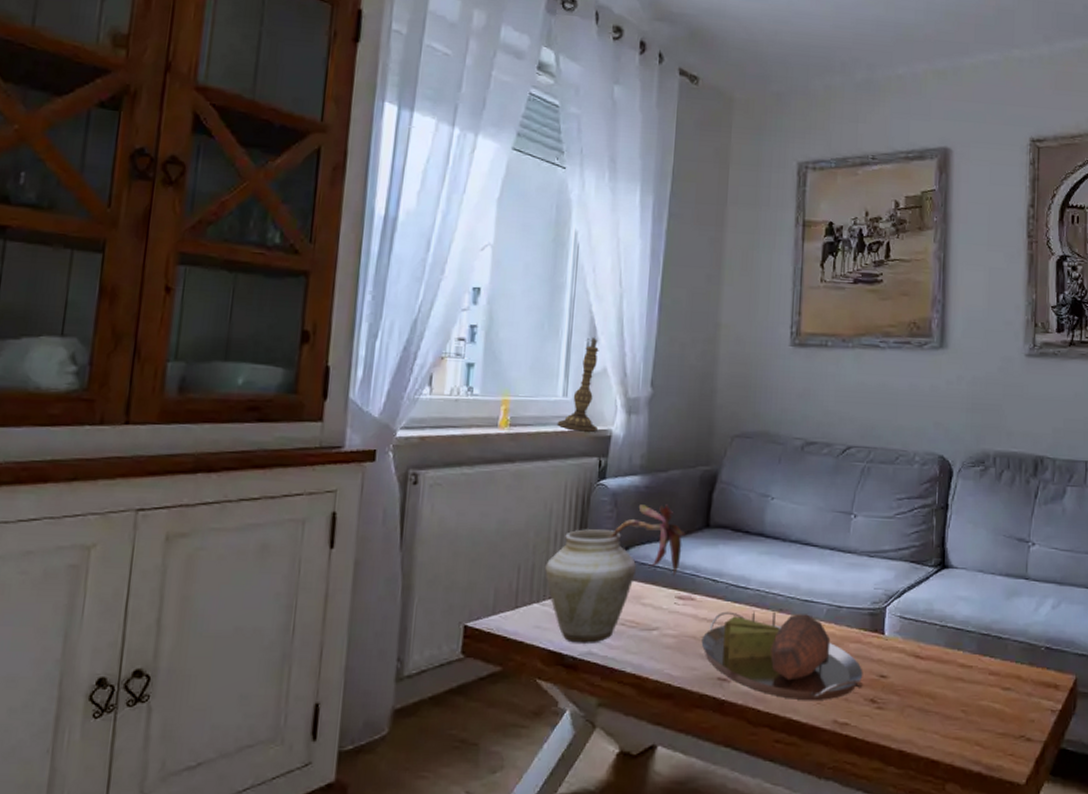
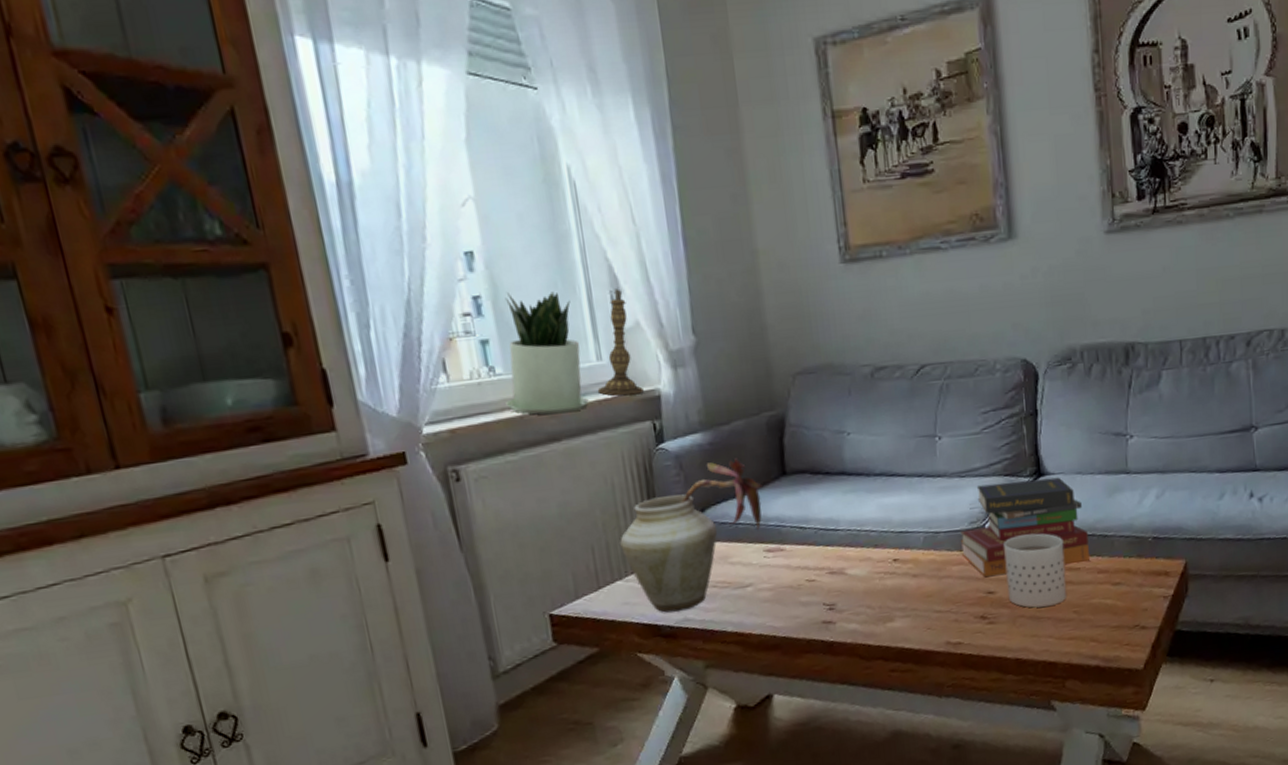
planter: none [475,326,552,439] -> present [505,291,589,415]
serving tray: present [701,611,863,700] -> none [799,545,971,630]
books: none [860,567,983,660] -> present [960,477,1090,578]
mug: none [899,623,959,700] -> present [1004,533,1067,608]

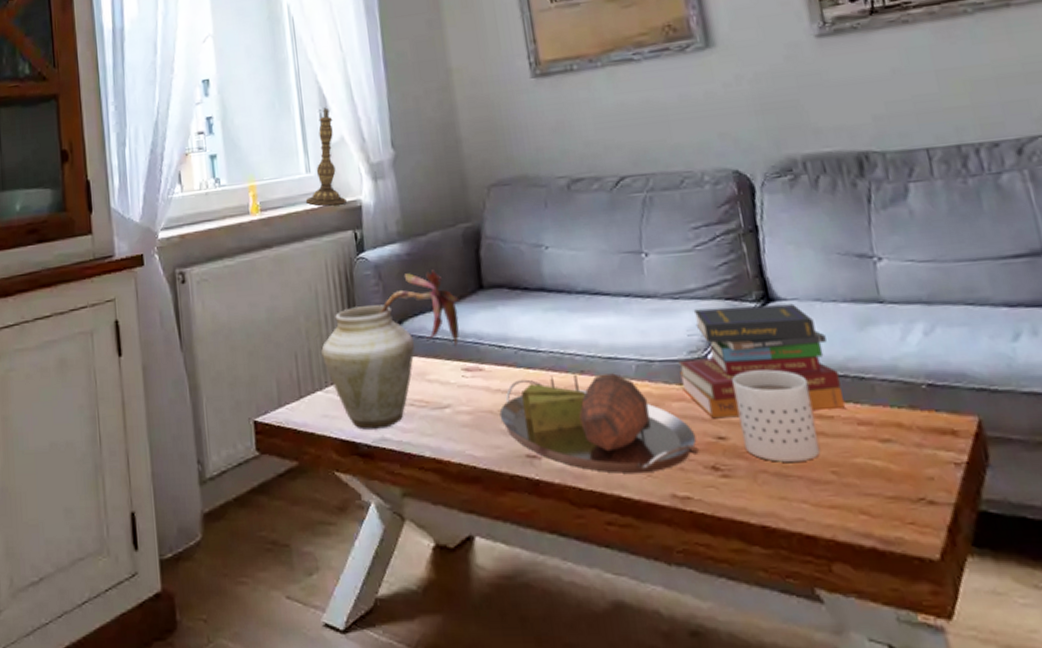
planter: present [505,291,589,415] -> none [227,111,298,223]
serving tray: none [799,545,971,630] -> present [499,373,699,474]

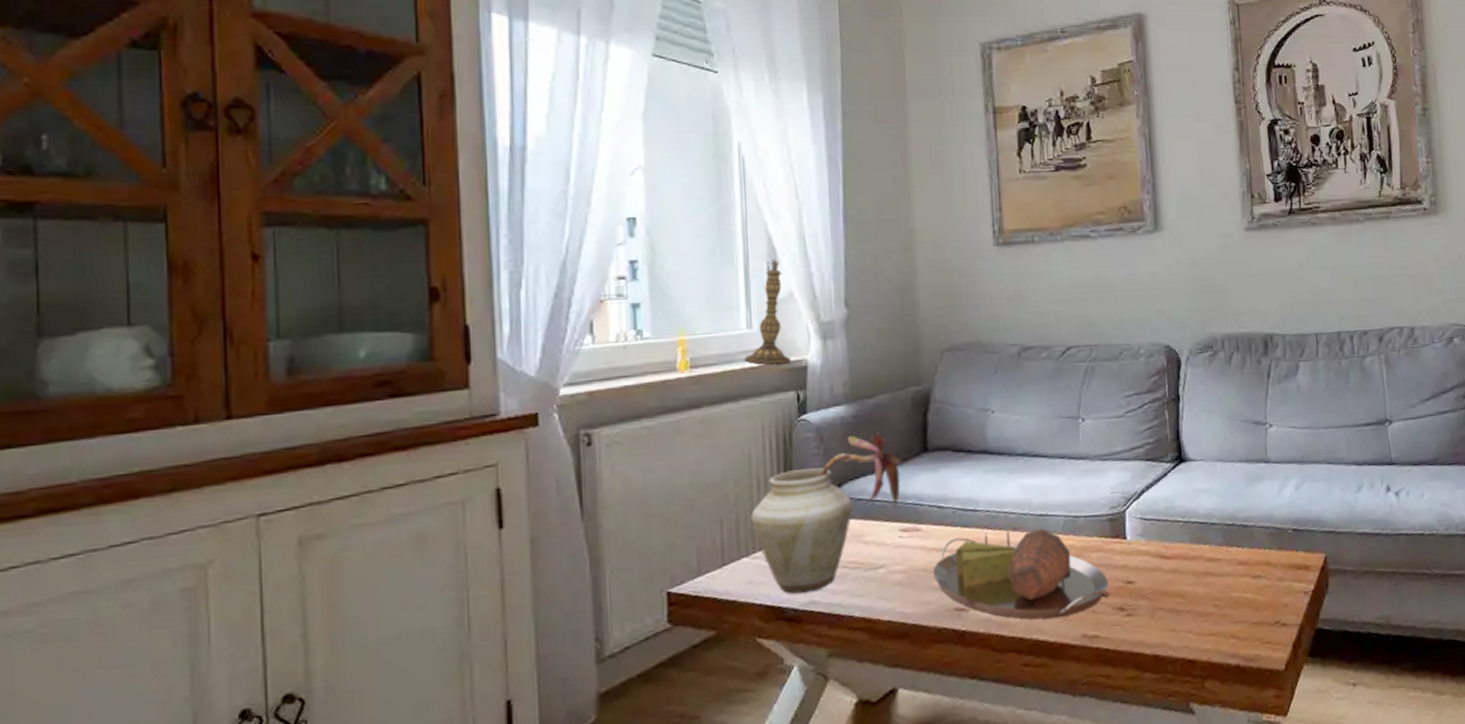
books: present [678,303,845,419] -> none [1100,464,1230,566]
mug: present [732,369,821,462] -> none [1144,521,1207,600]

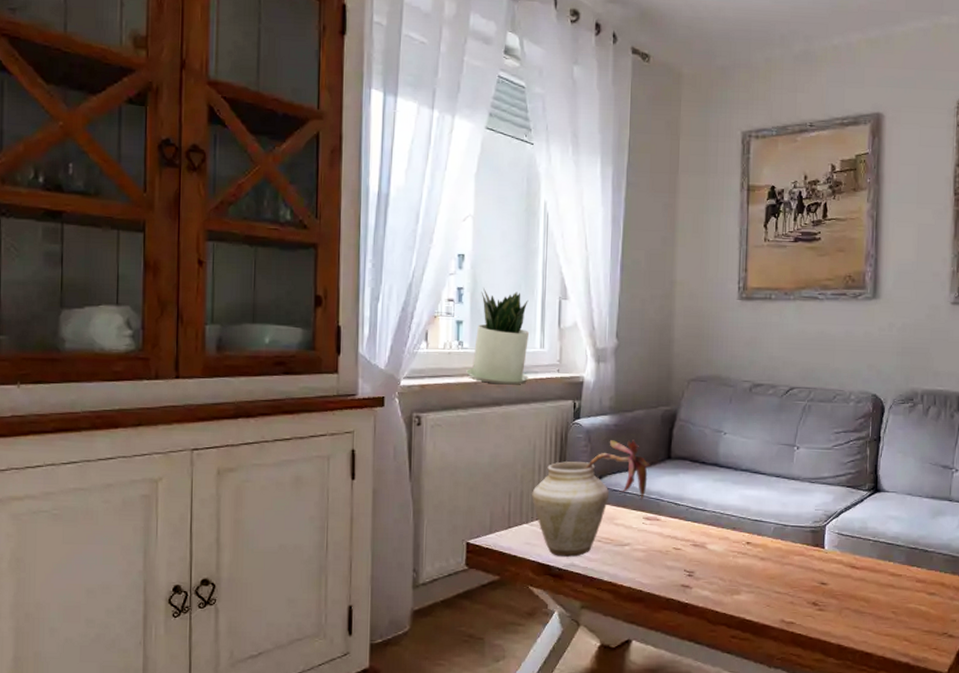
planter: none [649,258,734,381] -> present [466,288,529,385]
candlestick: present [744,258,791,365] -> none [536,295,571,378]
serving tray: present [933,529,1109,620] -> none [666,529,806,603]

